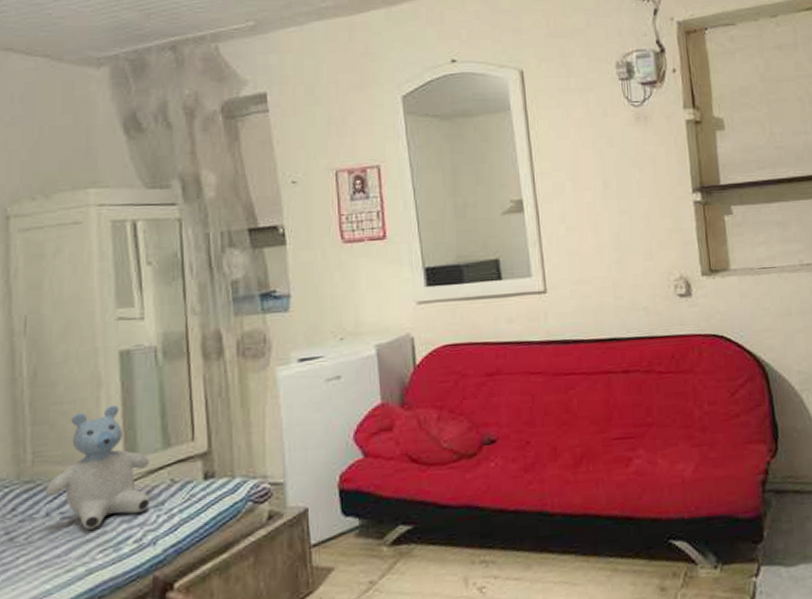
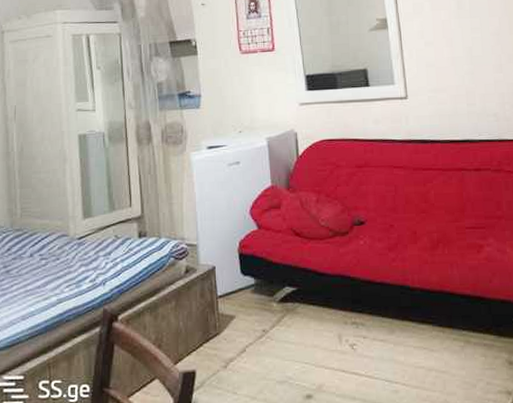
stuffed bear: present [45,405,150,529] -> none [29,176,100,269]

